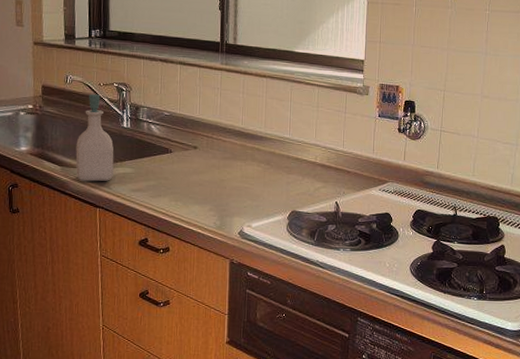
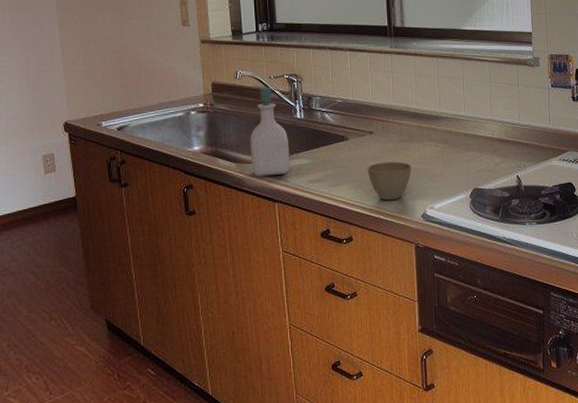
cup: none [188,177,232,216] -> present [367,161,412,201]

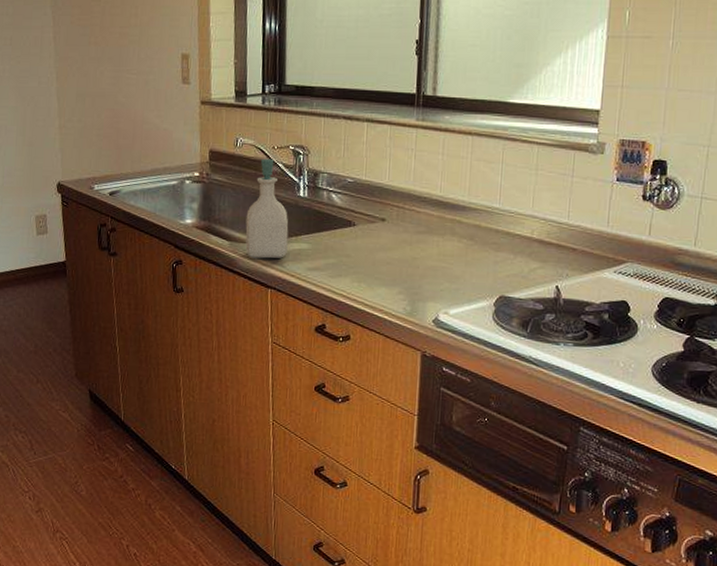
cup: present [367,161,412,201] -> none [374,254,427,300]

